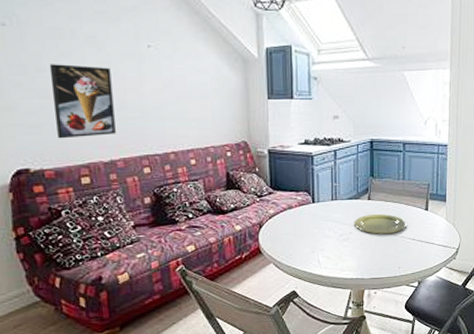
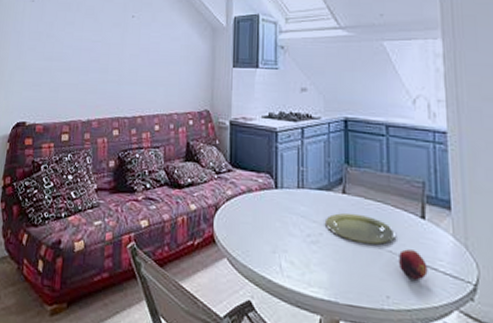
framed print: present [49,64,116,139] -> none [52,32,101,97]
fruit: none [408,233,427,253] -> present [399,249,428,281]

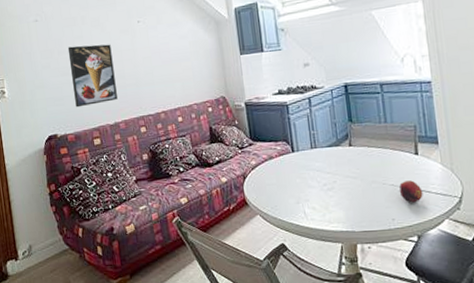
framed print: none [52,32,101,97] -> present [67,44,118,108]
plate: present [324,212,395,245] -> none [336,160,396,183]

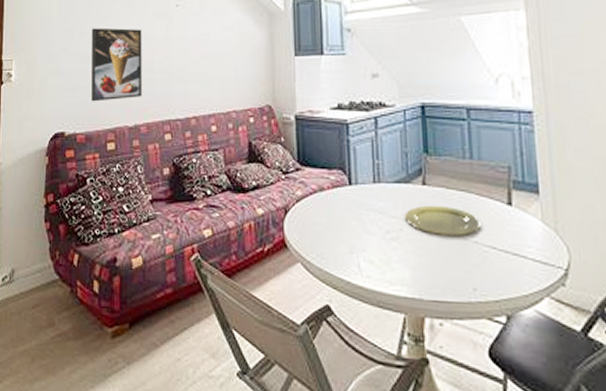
plate: none [336,160,396,183] -> present [404,205,481,236]
fruit: present [399,180,423,203] -> none [485,238,516,270]

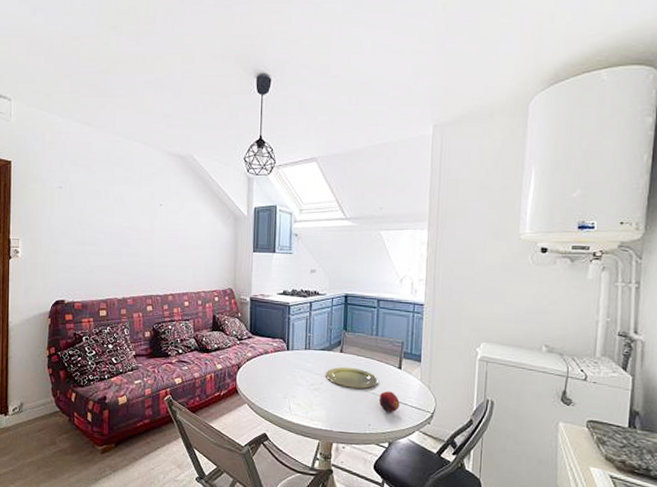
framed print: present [91,27,142,102] -> none [87,218,130,278]
fruit: none [485,238,516,270] -> present [379,391,400,412]

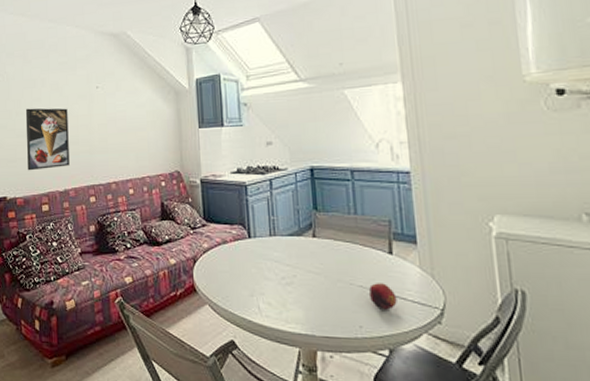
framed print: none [87,218,130,278] -> present [25,108,70,171]
plate: present [325,366,378,389] -> none [297,254,365,281]

